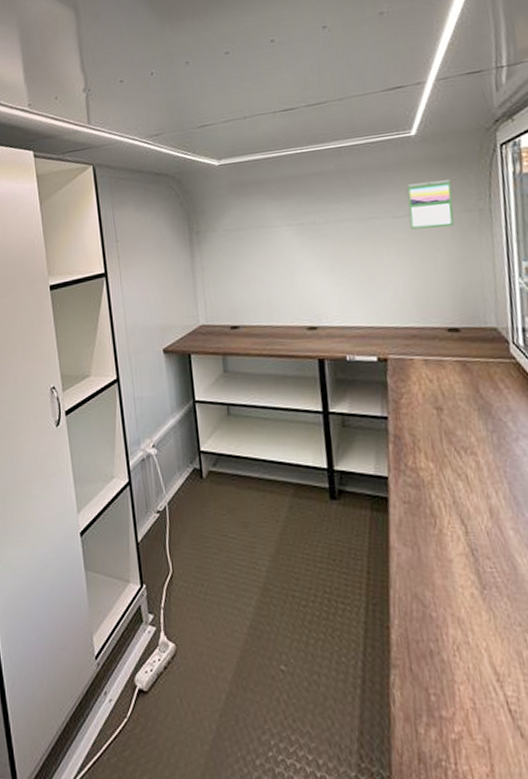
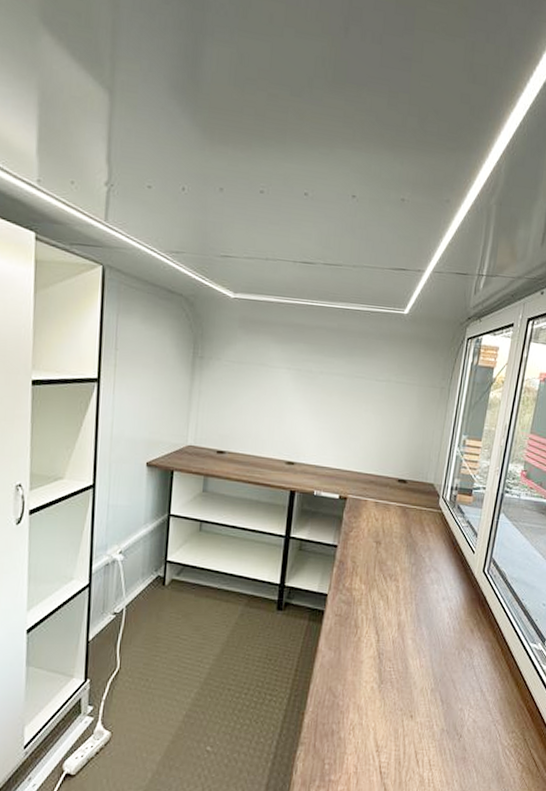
calendar: present [407,180,454,230] -> none [387,355,426,397]

